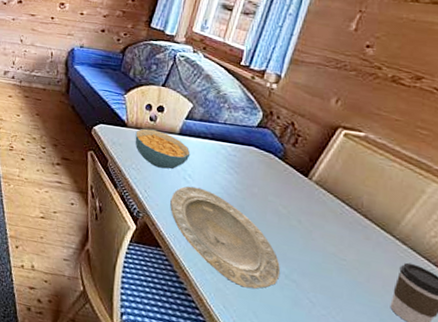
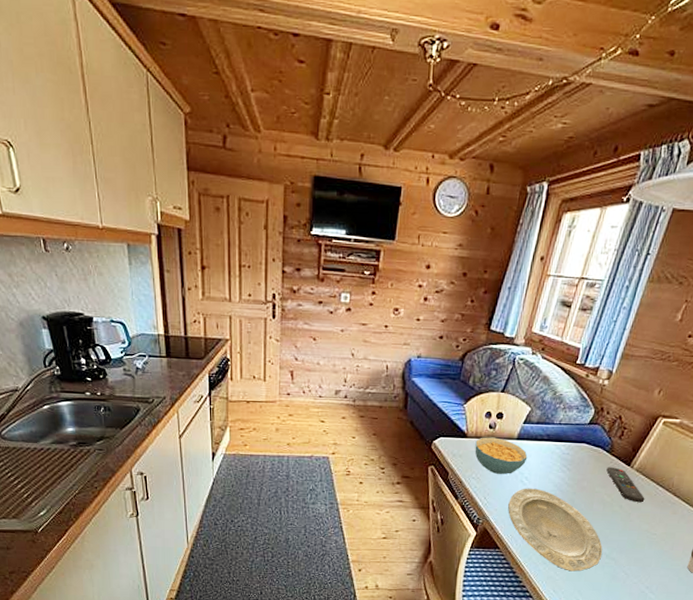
remote control: none [280,175,329,221] -> present [606,467,645,503]

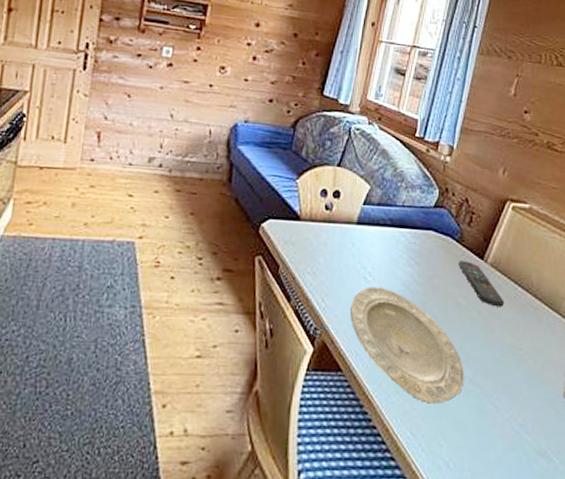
cereal bowl: present [474,437,528,474] -> none [309,220,370,269]

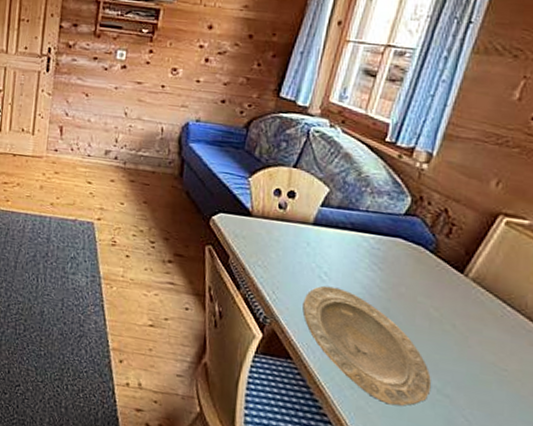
remote control: present [458,260,504,308] -> none [431,271,488,325]

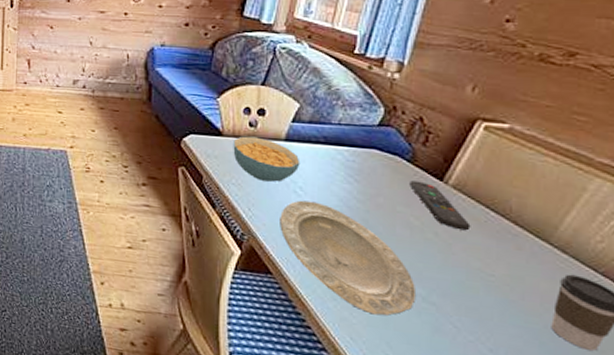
cereal bowl: none [261,217,327,267] -> present [233,136,301,182]
remote control: none [431,271,488,325] -> present [409,180,471,231]

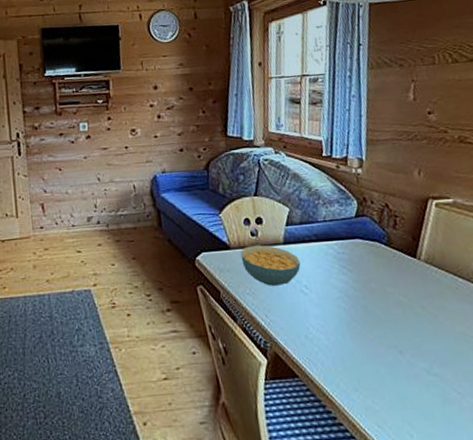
plate: present [280,200,417,316] -> none [294,297,422,398]
remote control: present [409,180,471,231] -> none [391,261,448,300]

